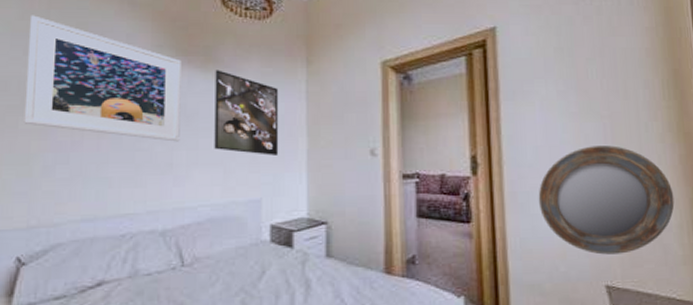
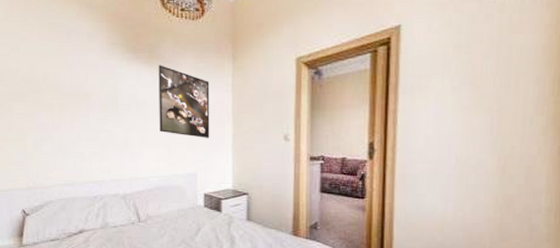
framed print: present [24,15,181,142] -> none [13,17,133,125]
home mirror: present [538,145,675,255] -> none [424,137,548,230]

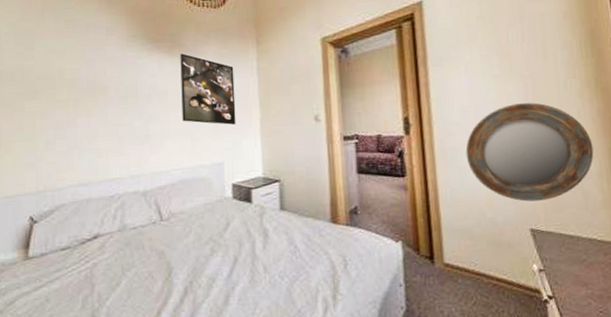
home mirror: none [424,137,548,230] -> present [465,102,594,202]

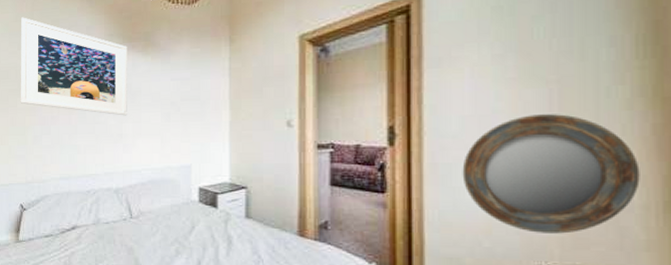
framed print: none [28,16,154,117] -> present [20,17,127,116]
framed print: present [180,53,236,125] -> none [153,52,205,127]

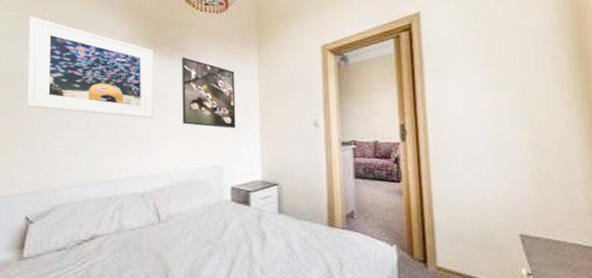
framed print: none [153,52,205,127] -> present [181,57,236,128]
home mirror: present [462,114,640,234] -> none [459,113,581,208]

